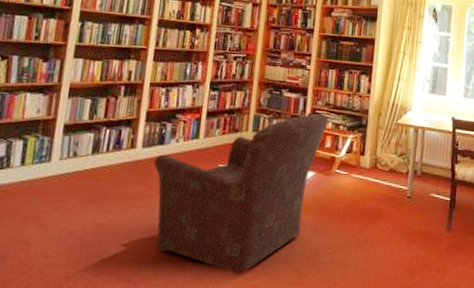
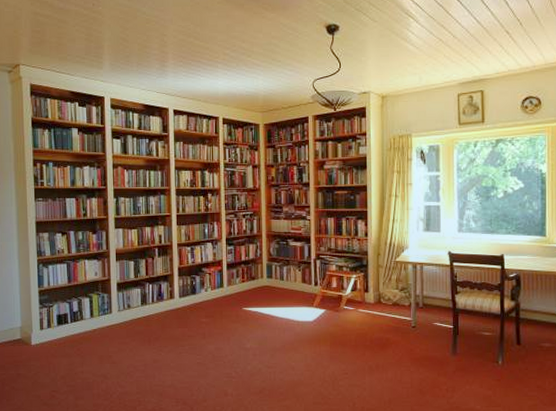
armchair: present [154,113,329,275] -> none [190,258,332,397]

